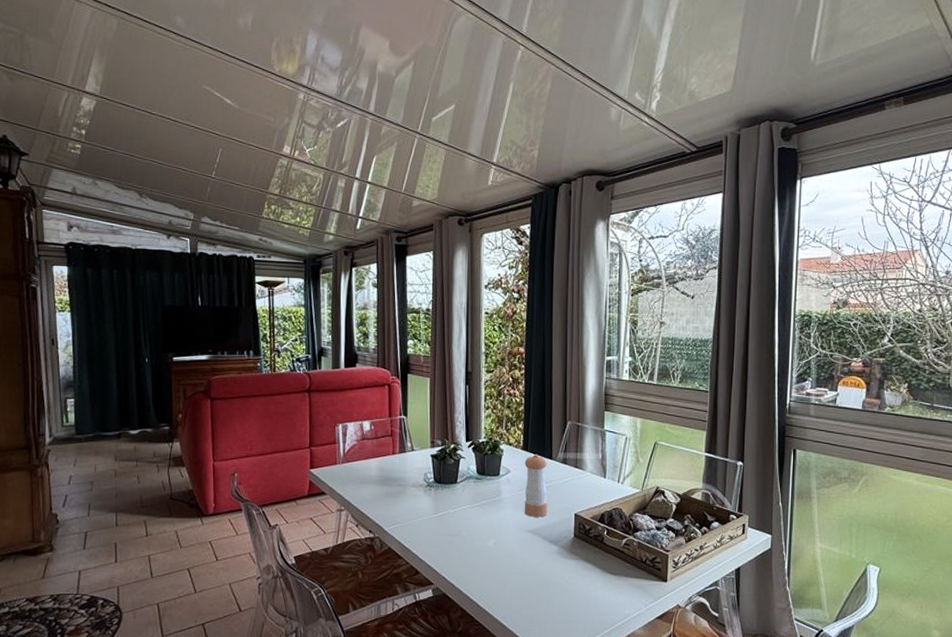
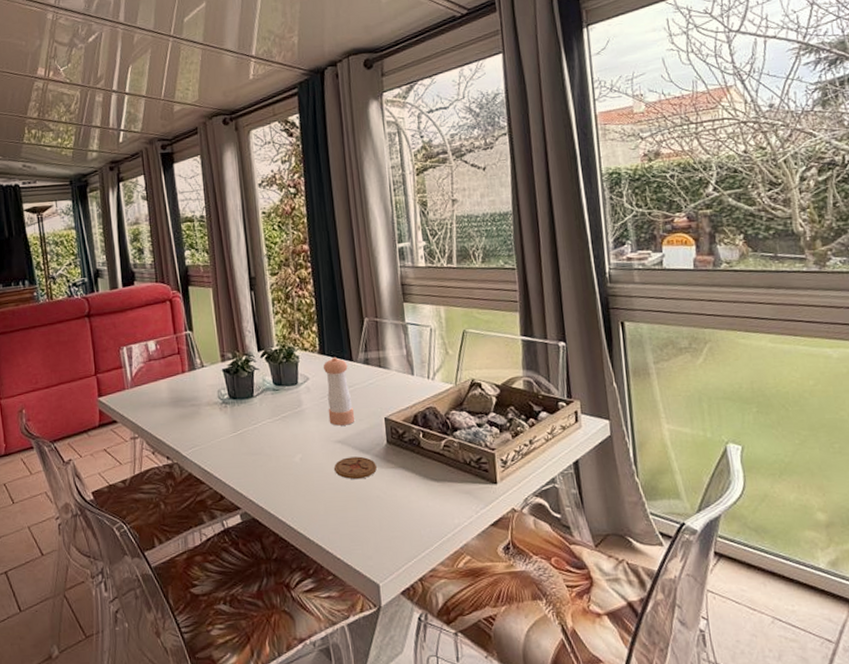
coaster: none [524,546,562,567] -> present [334,456,377,480]

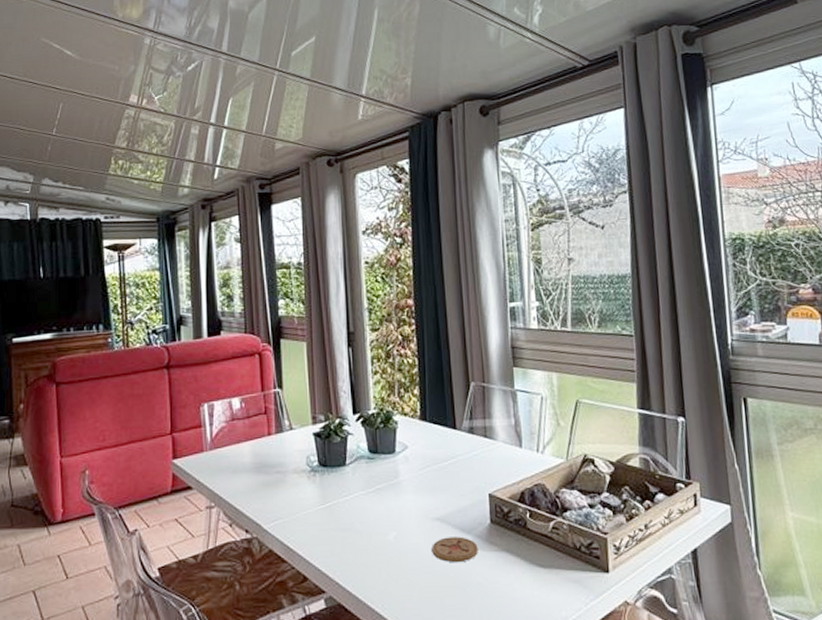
pepper shaker: present [323,357,355,426] -> none [423,425,457,501]

